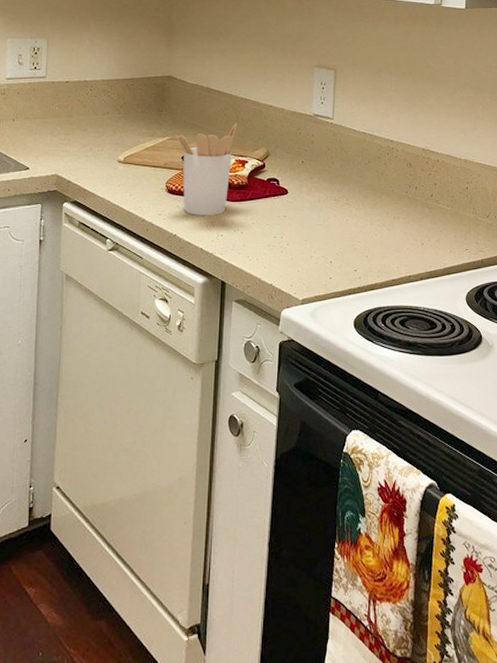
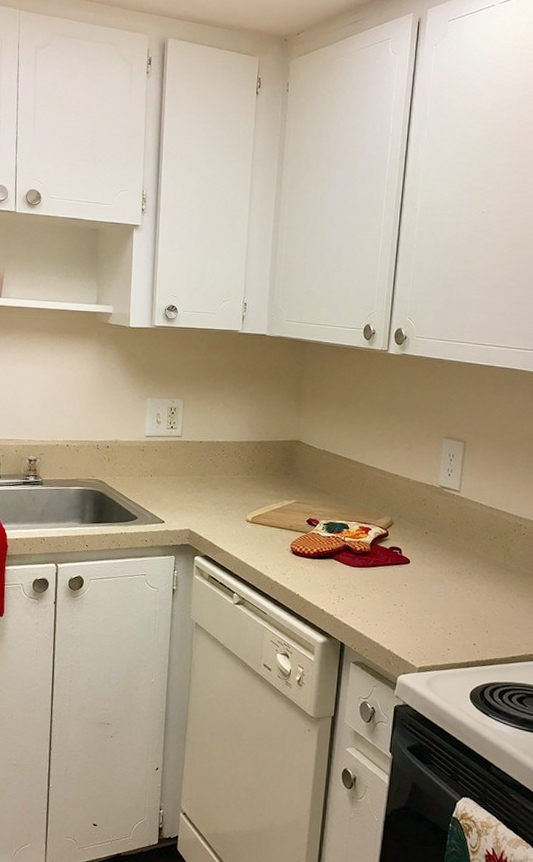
utensil holder: present [175,124,237,216] -> none [301,491,362,580]

